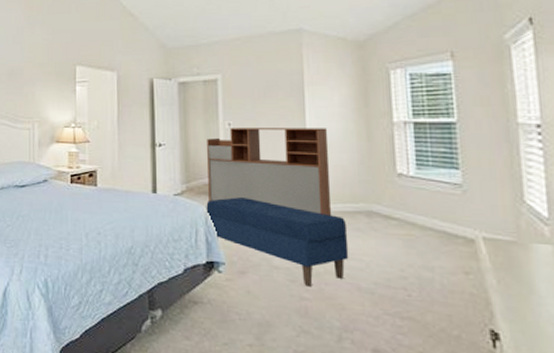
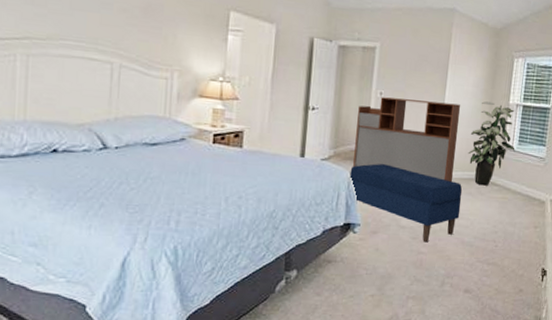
indoor plant: none [345,122,413,220] -> present [468,101,515,186]

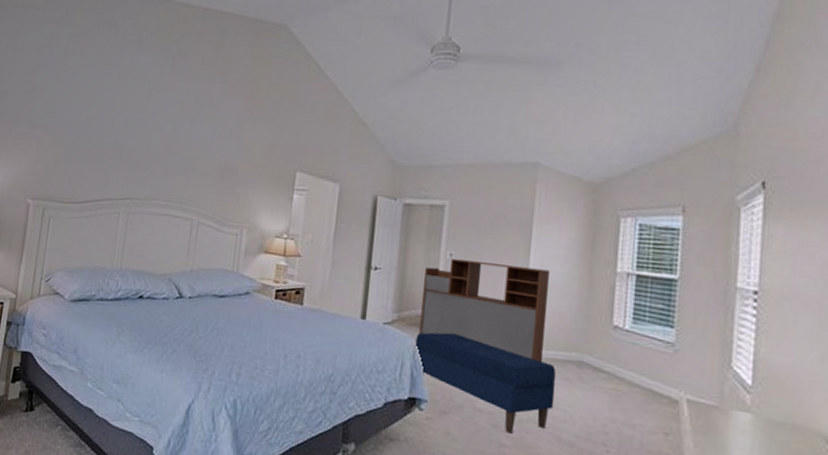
indoor plant: present [468,101,515,186] -> none [562,268,629,372]

